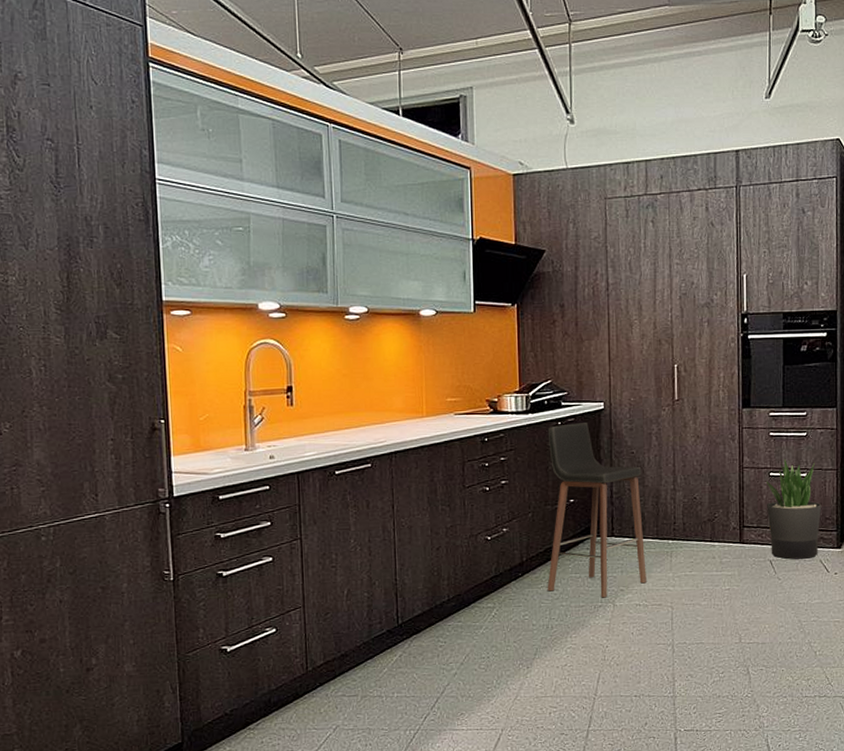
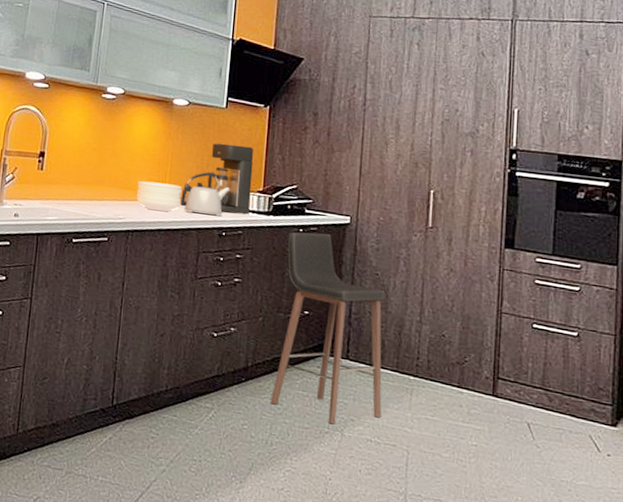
bowl: none [394,398,441,429] -> present [136,180,183,212]
kettle: none [440,379,488,425] -> present [180,171,231,217]
coffee maker: none [464,348,509,419] -> present [207,143,254,215]
planter: present [766,458,822,559] -> none [527,311,595,431]

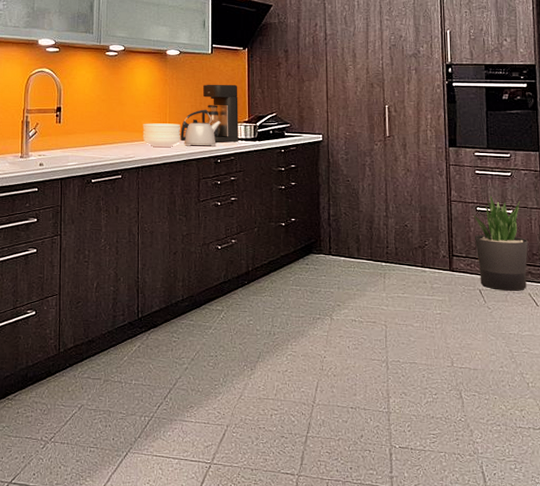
bar stool: present [270,232,386,425] -> none [270,151,362,311]
planter: none [527,311,595,431] -> present [474,195,529,291]

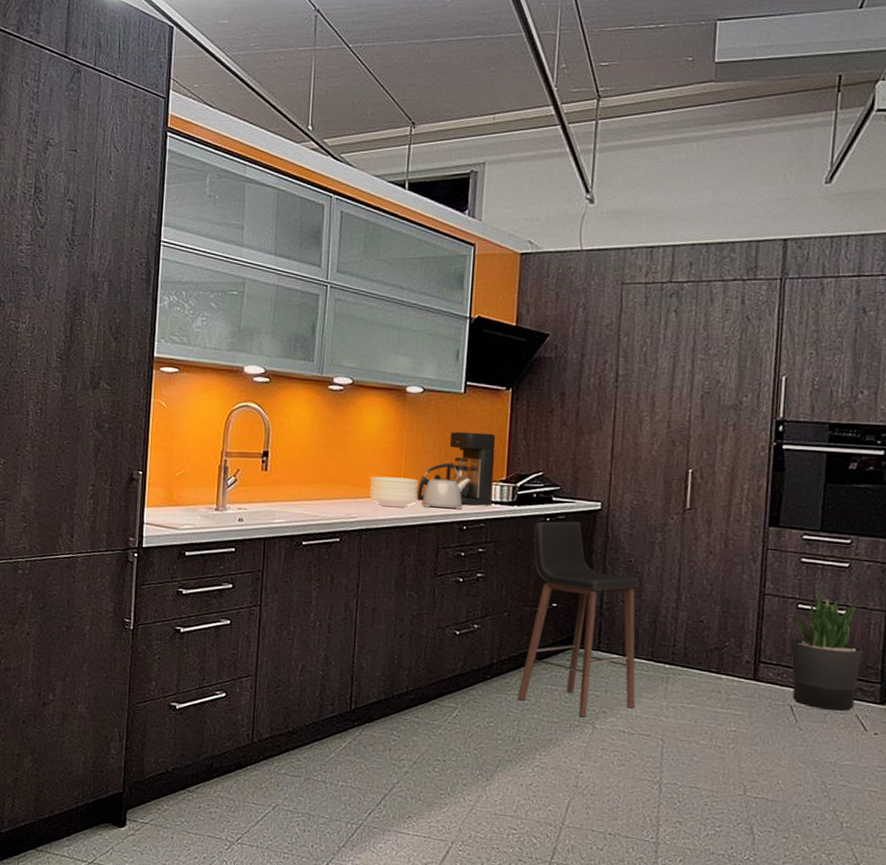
bar stool: none [270,151,362,311] -> present [517,521,639,718]

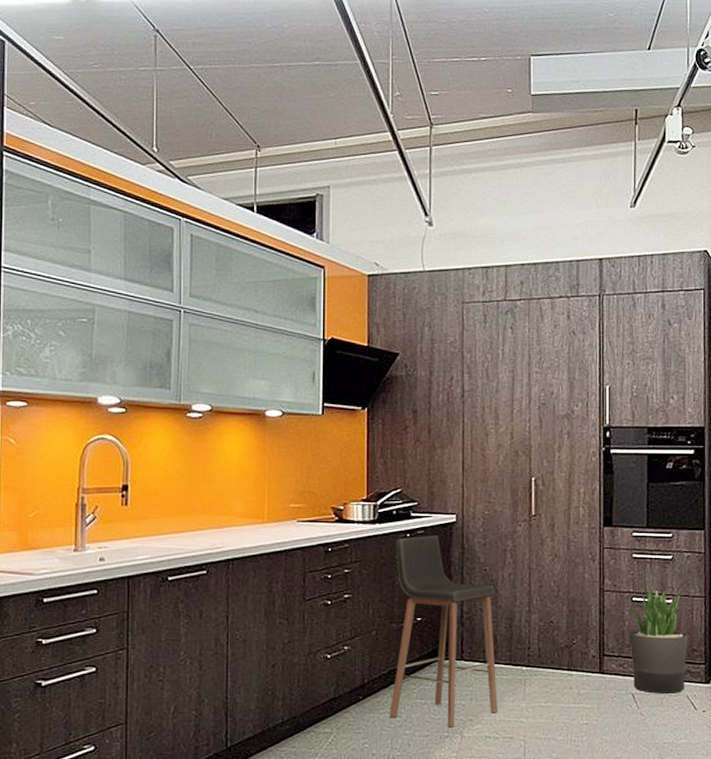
bowl: present [369,476,420,508] -> none [234,503,283,534]
kettle: present [417,462,471,510] -> none [282,485,334,532]
coffee maker: present [445,431,496,506] -> none [309,453,355,528]

